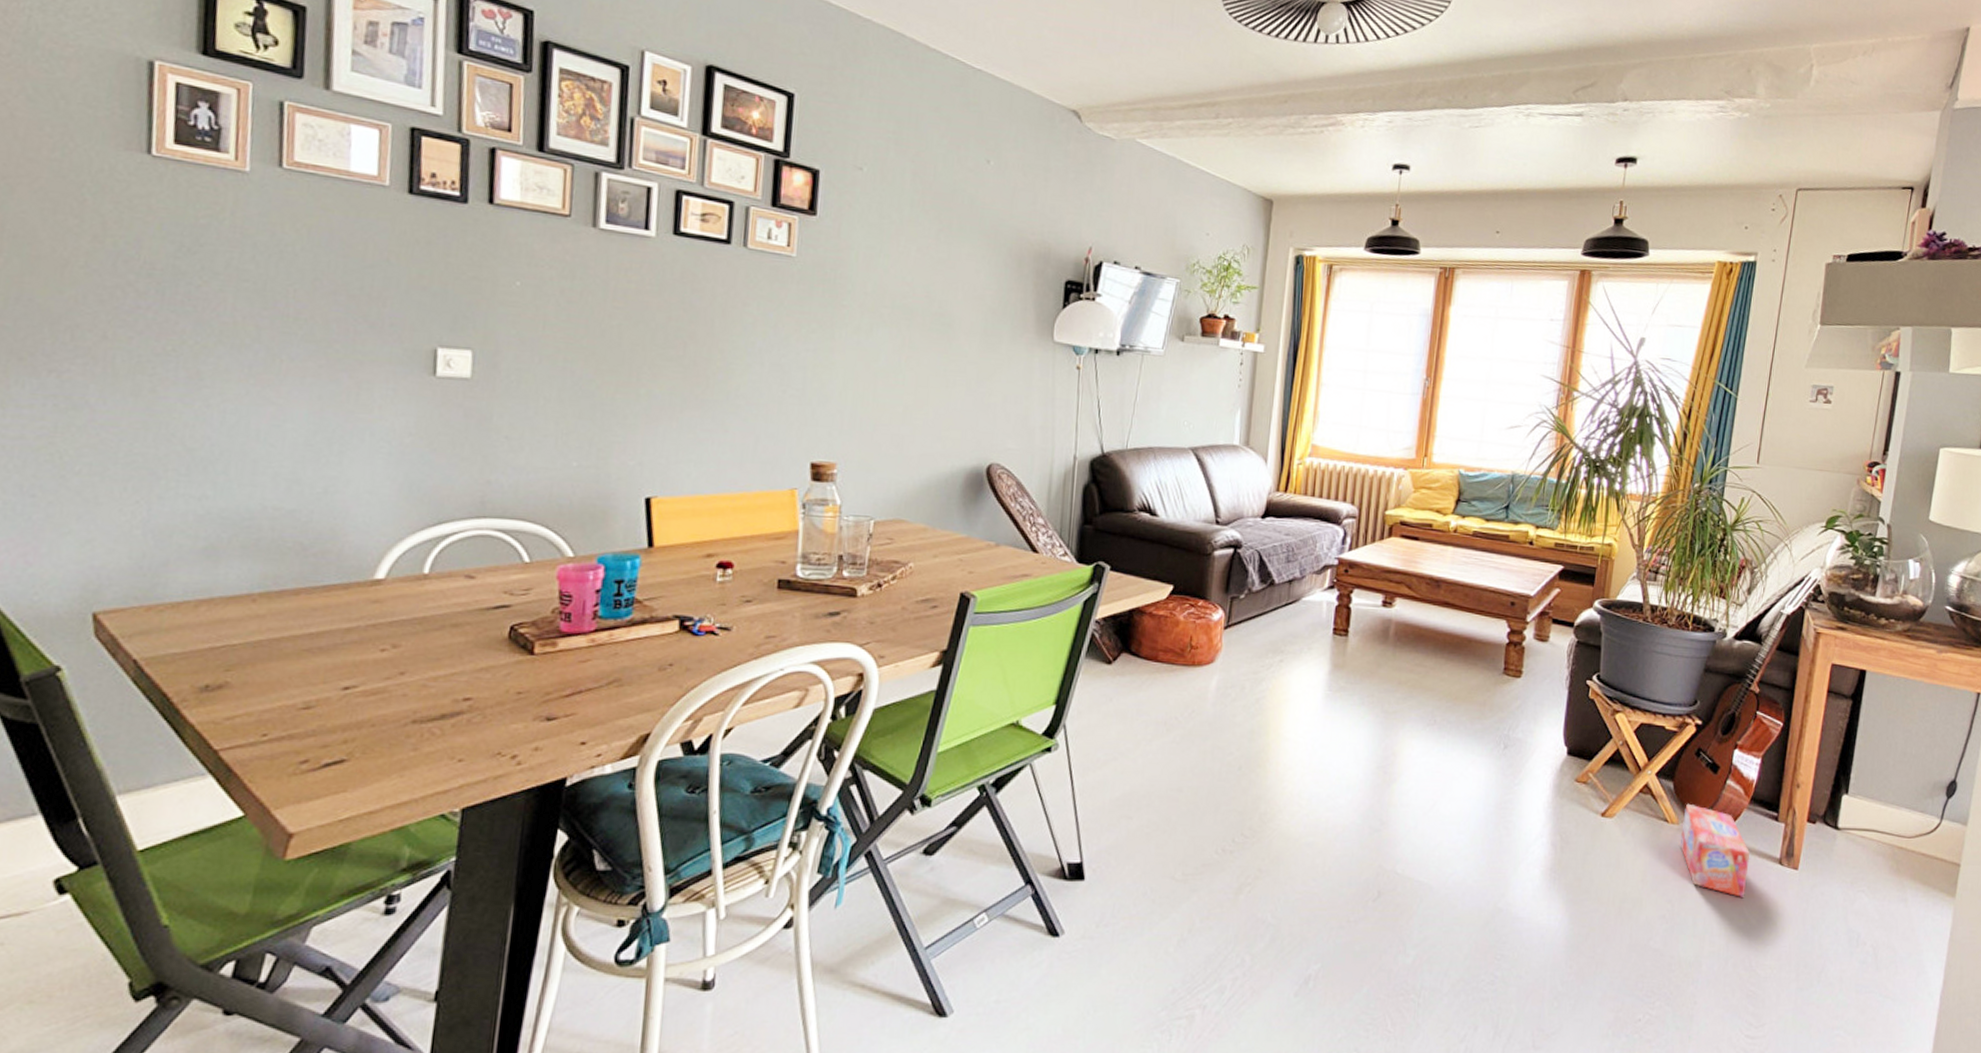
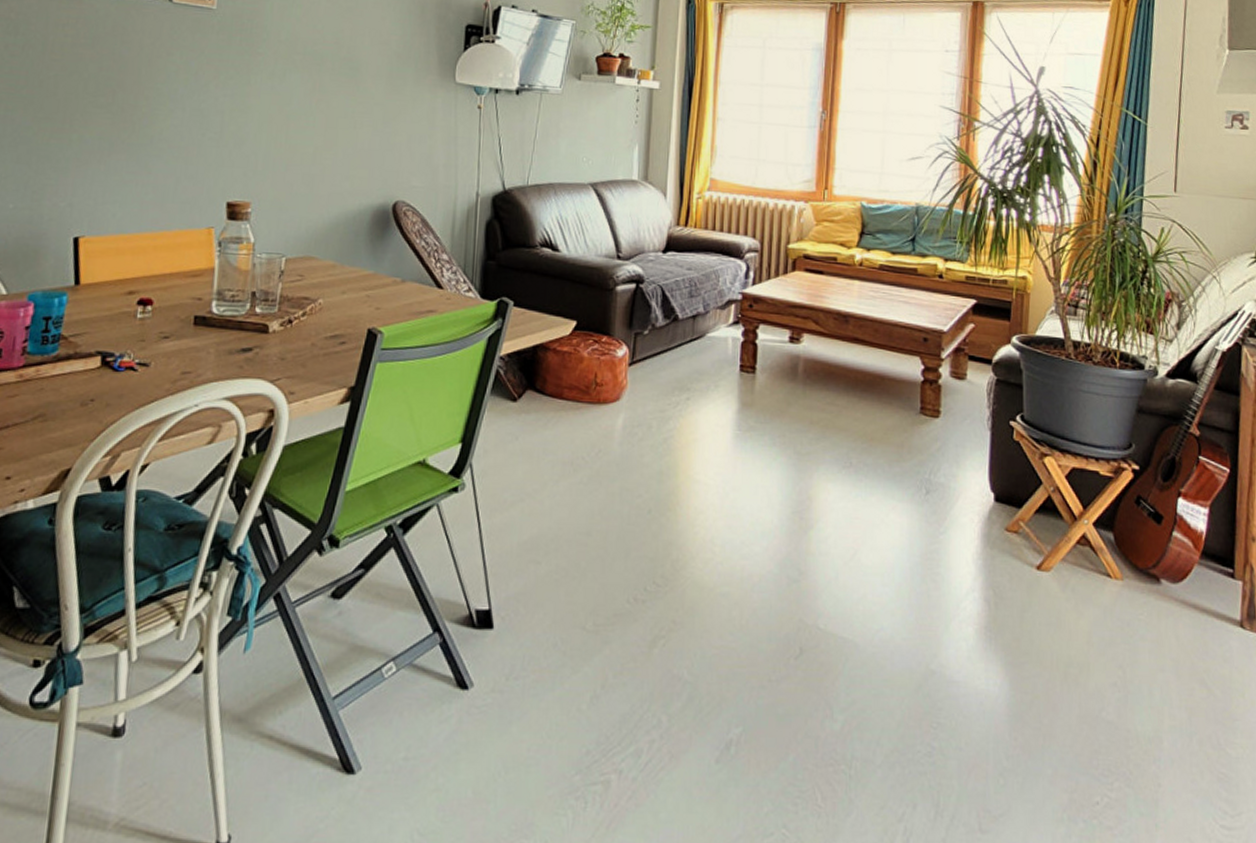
box: present [1680,803,1750,897] -> none [1126,557,1207,664]

